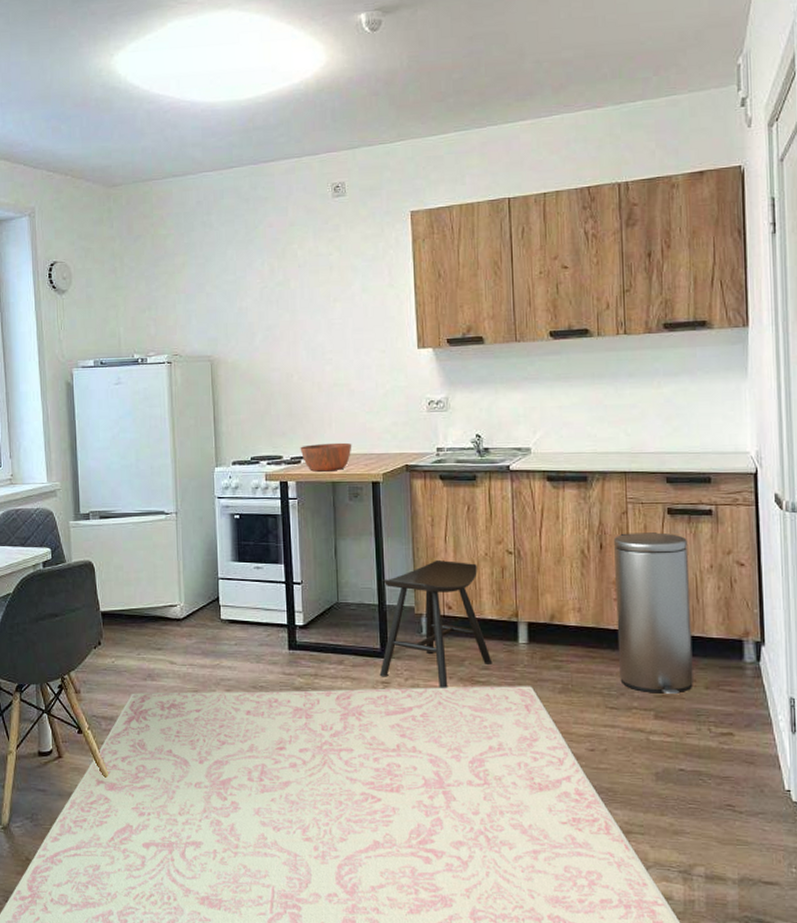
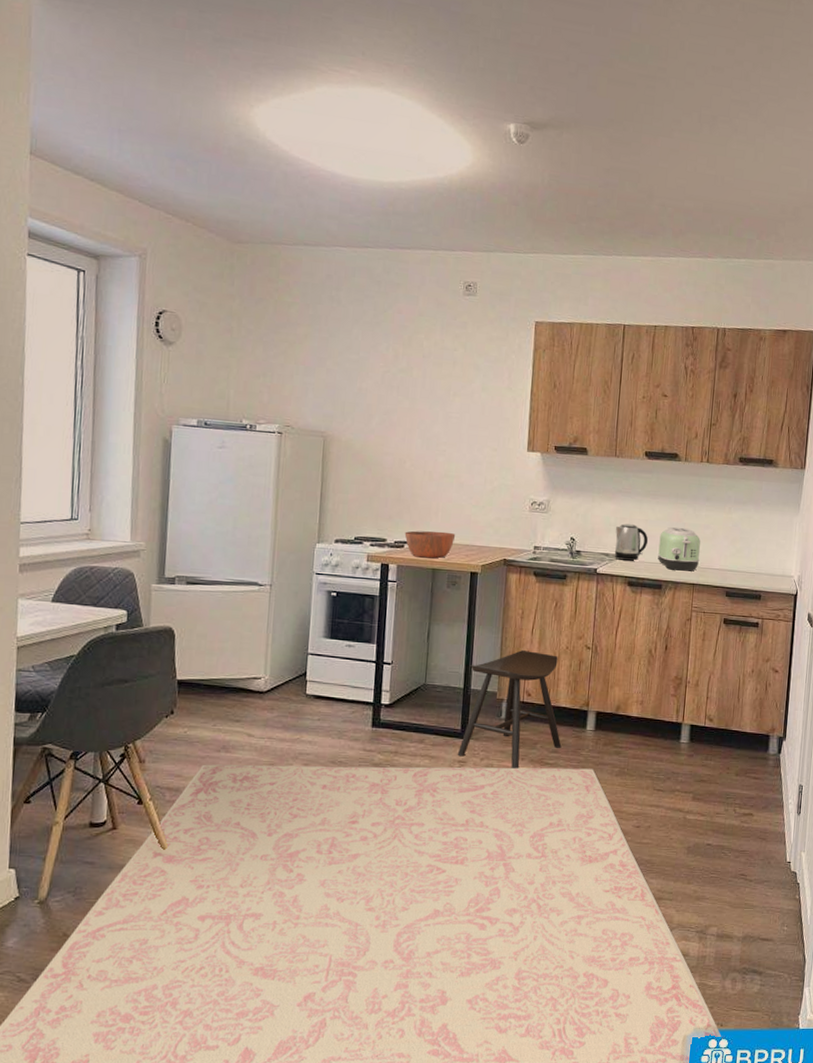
kettle: none [526,413,564,454] -> present [614,524,648,561]
toaster: none [577,410,630,459] -> present [657,526,701,571]
pedal bin: present [613,532,693,695] -> none [668,637,736,780]

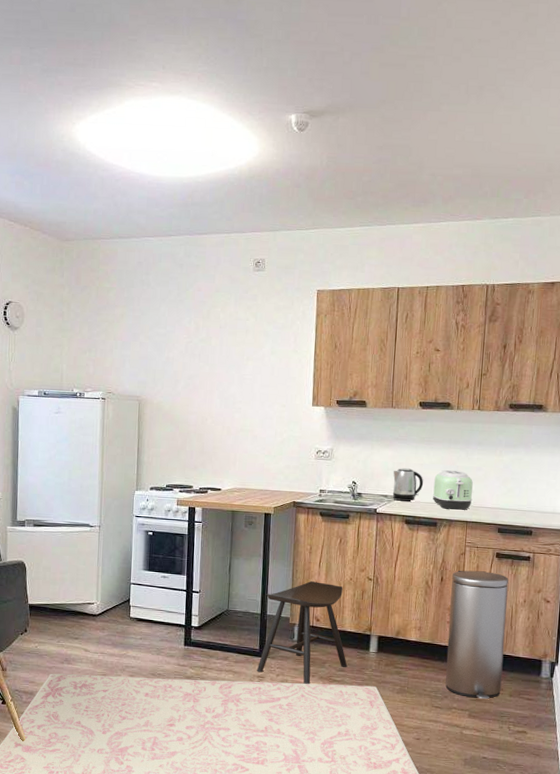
bowl: present [404,530,456,559] -> none [208,478,251,502]
pedal bin: none [668,637,736,780] -> present [445,570,509,700]

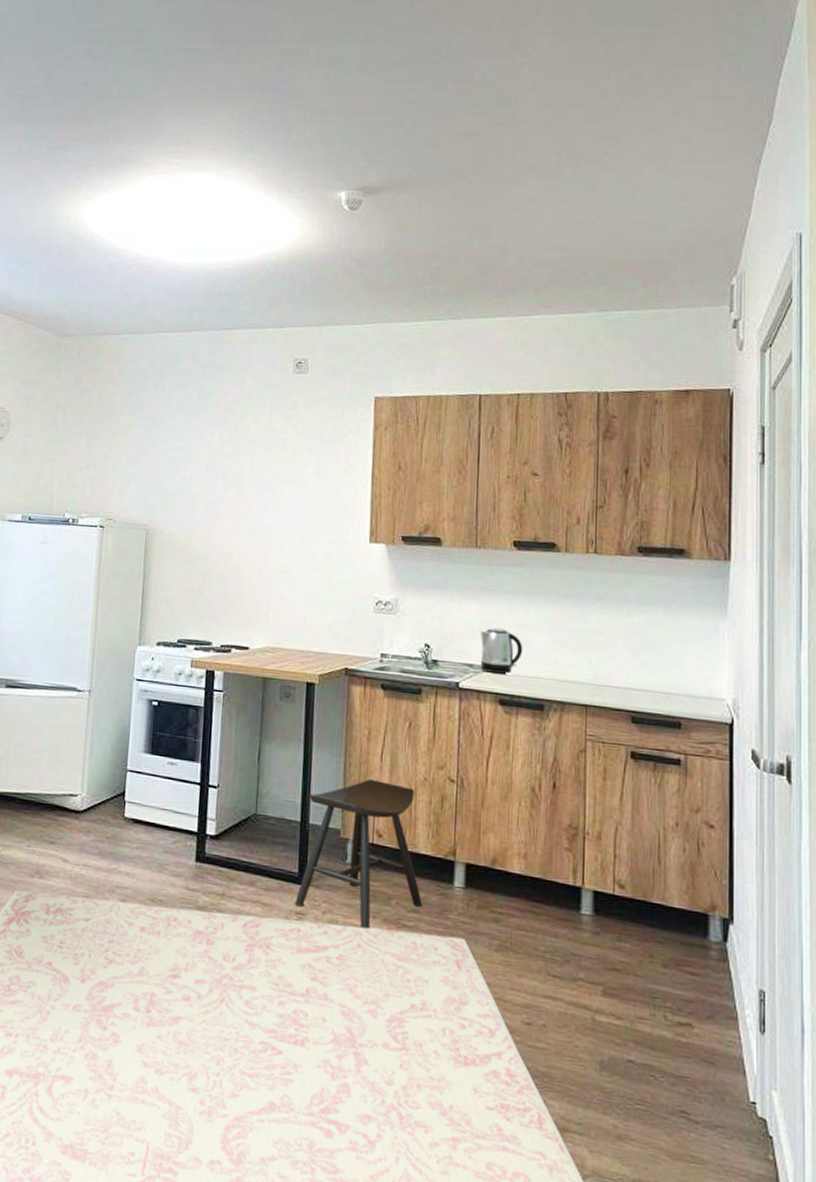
toaster: present [432,469,473,510] -> none [535,632,593,689]
pedal bin: present [445,570,509,700] -> none [565,773,652,970]

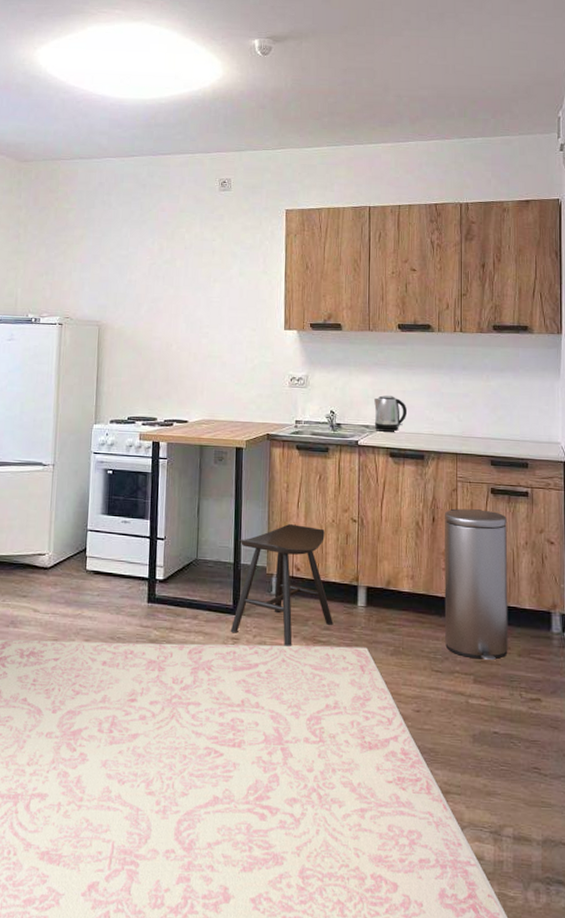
pedal bin: none [565,773,652,970] -> present [444,508,508,661]

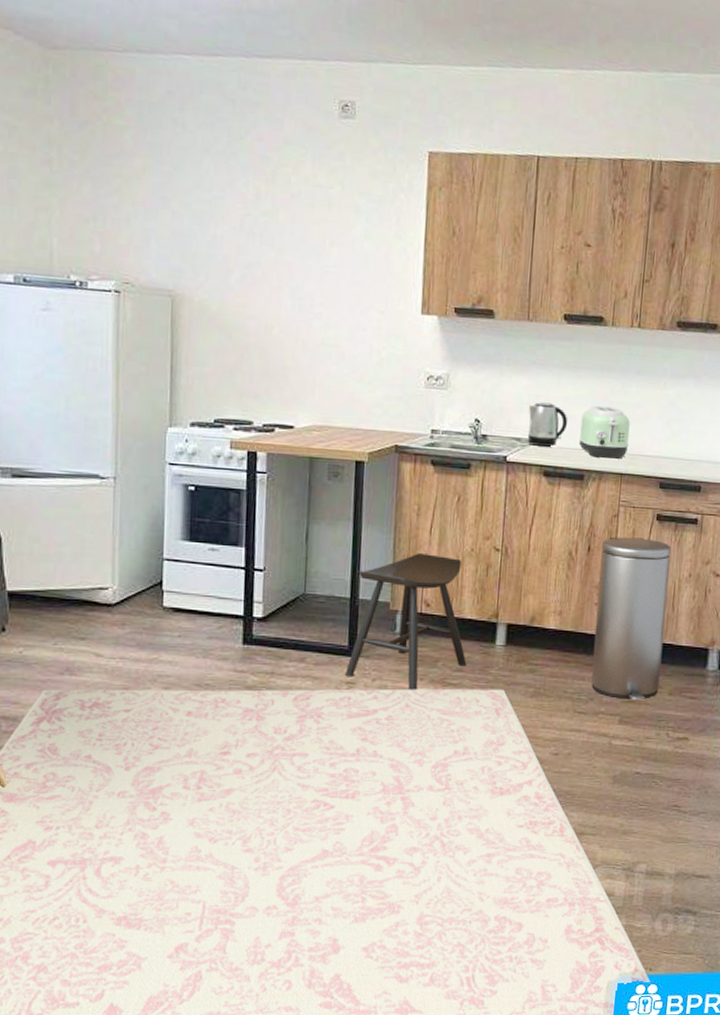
toaster: none [417,396,461,441] -> present [578,405,630,459]

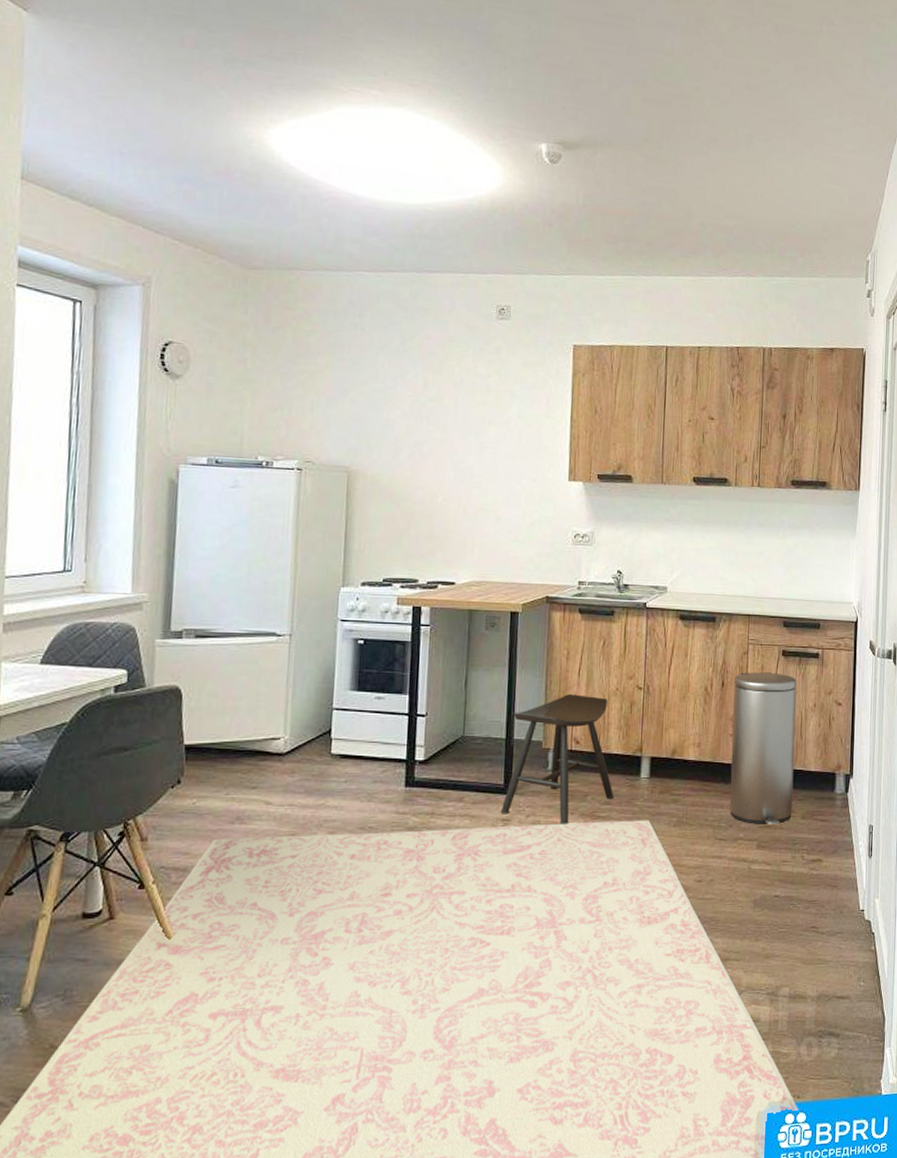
kettle: present [527,402,567,447] -> none [664,554,699,593]
toaster: present [578,405,630,459] -> none [709,555,755,602]

